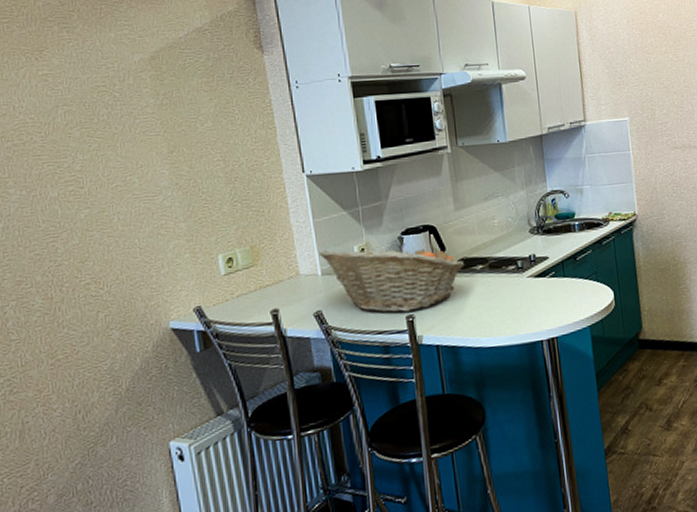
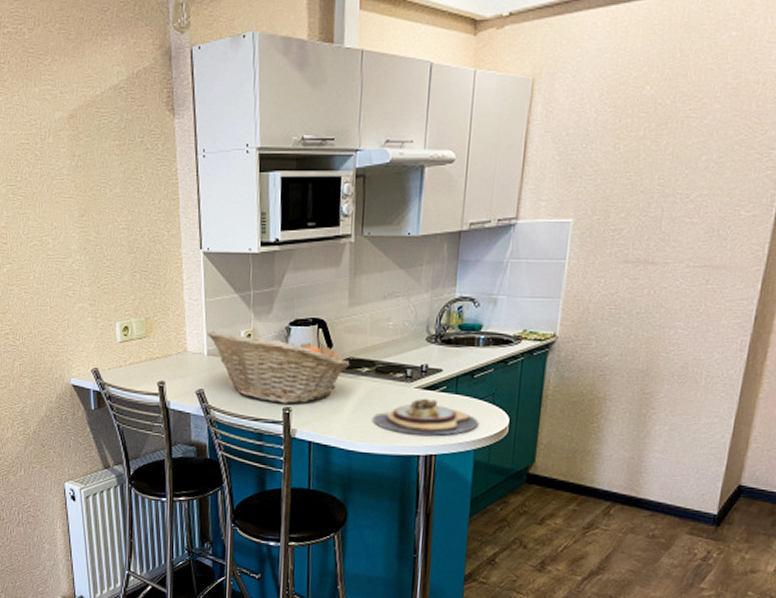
plate: none [493,285,589,322] -> present [372,398,479,436]

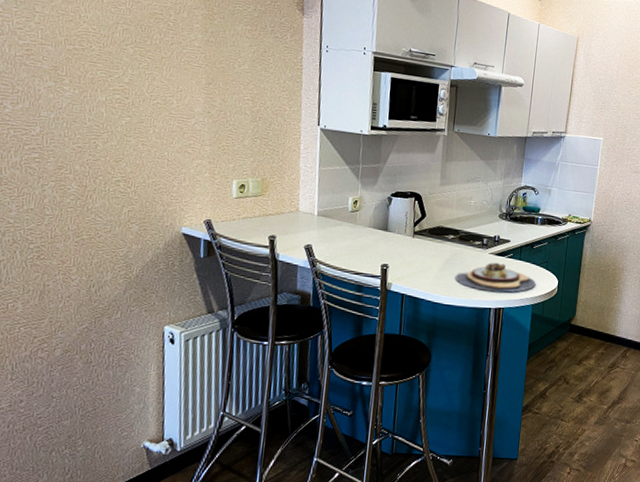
fruit basket: present [208,330,350,404] -> none [319,194,439,262]

